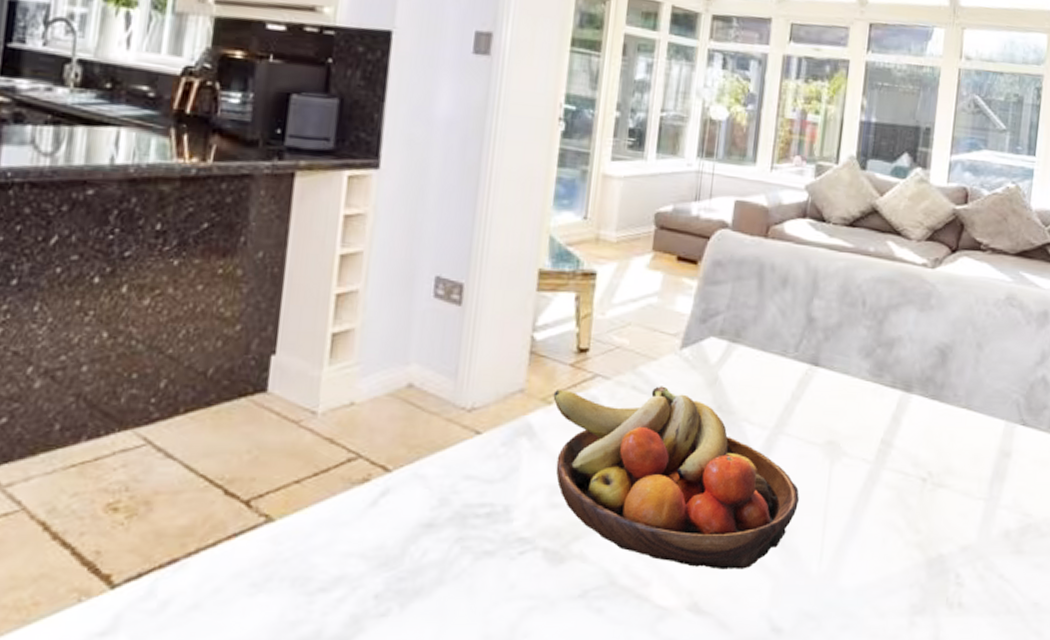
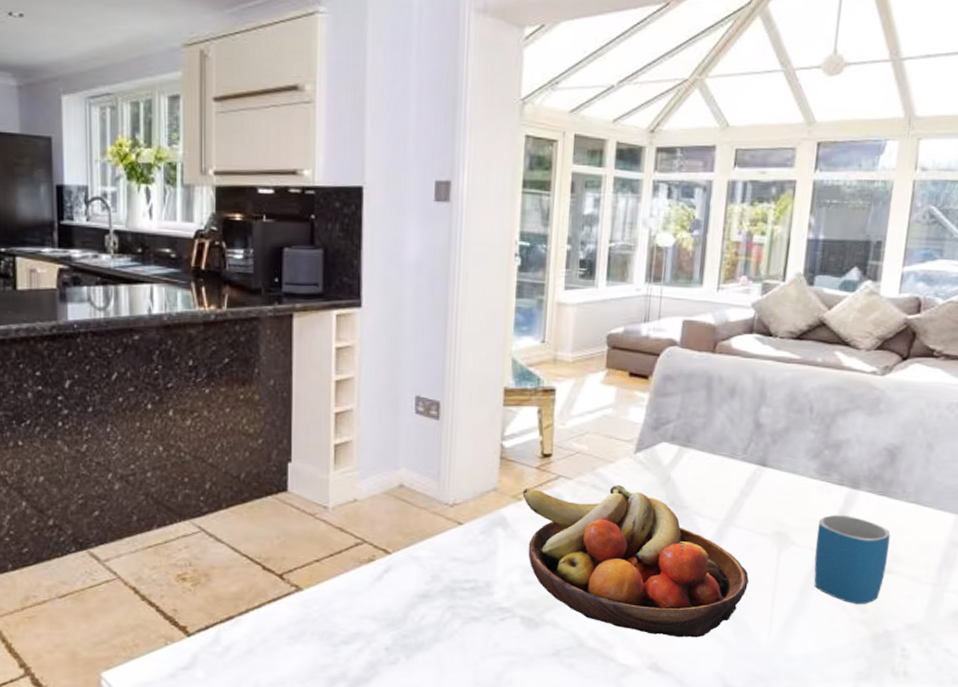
mug: none [866,420,943,525] -> present [814,514,891,605]

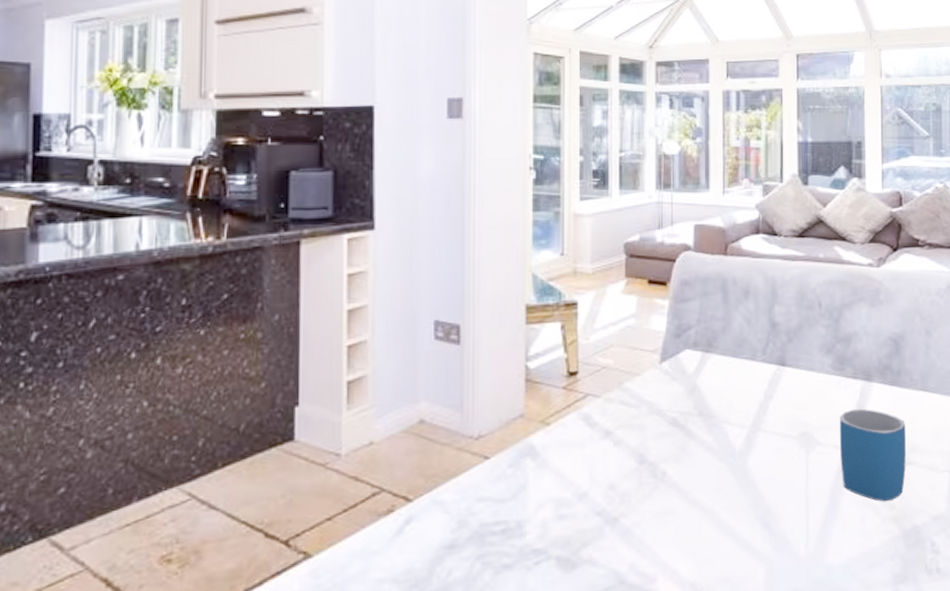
fruit bowl: present [522,485,749,638] -> none [550,398,781,561]

